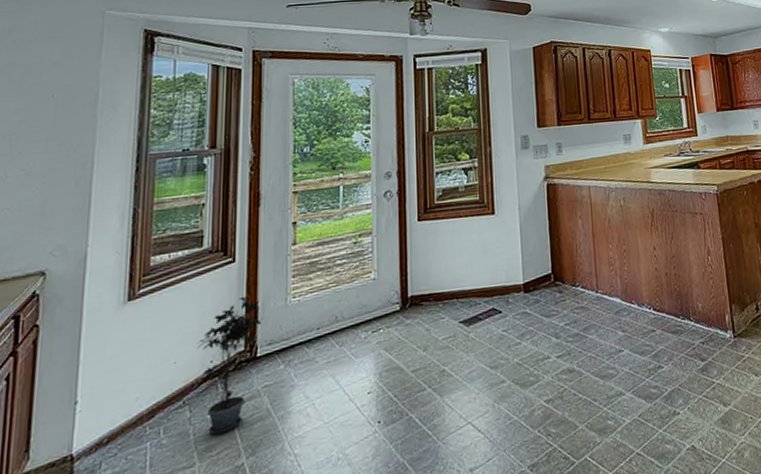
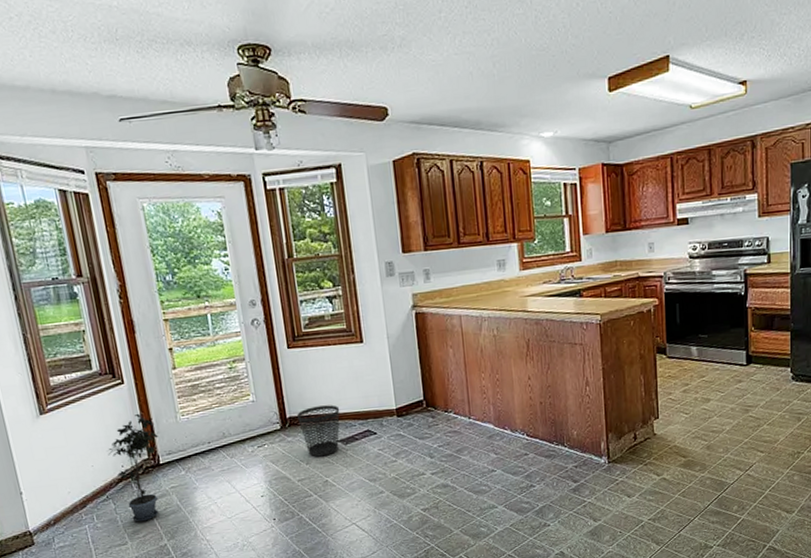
wastebasket: none [420,281,465,342] -> present [297,405,340,457]

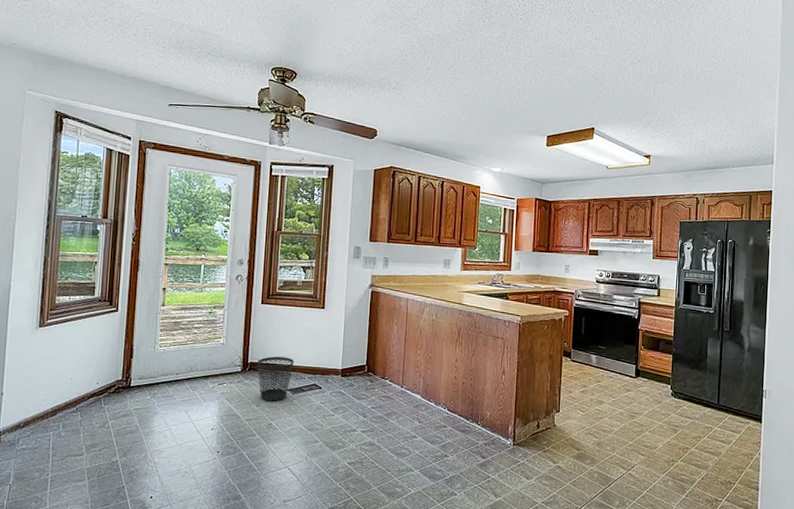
potted plant: present [107,413,159,522] -> none [88,339,135,437]

